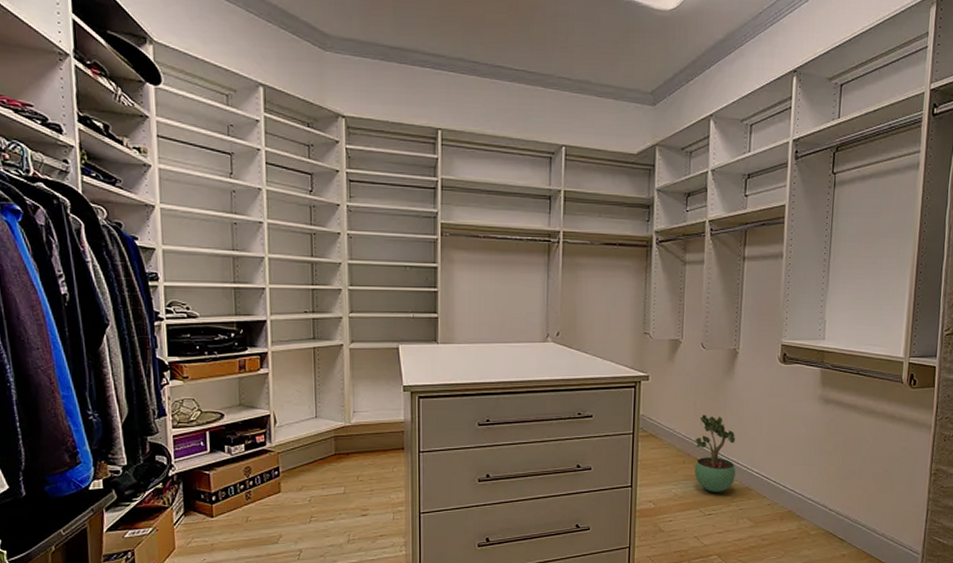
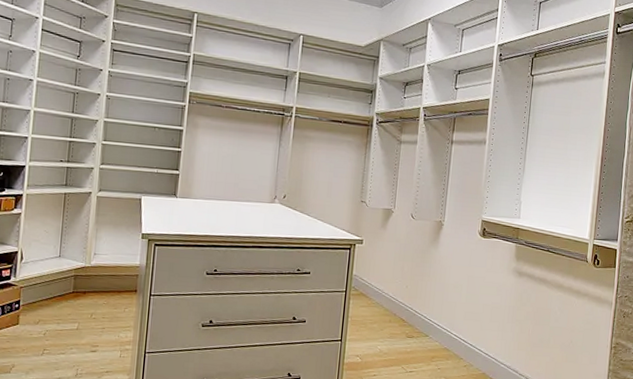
potted plant: present [695,414,736,492] -> none [399,278,438,351]

